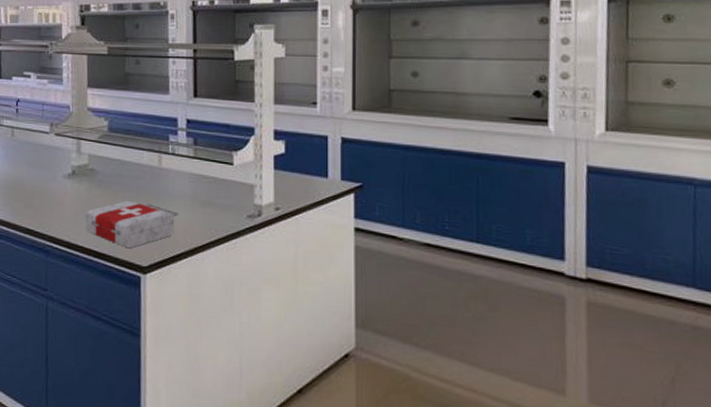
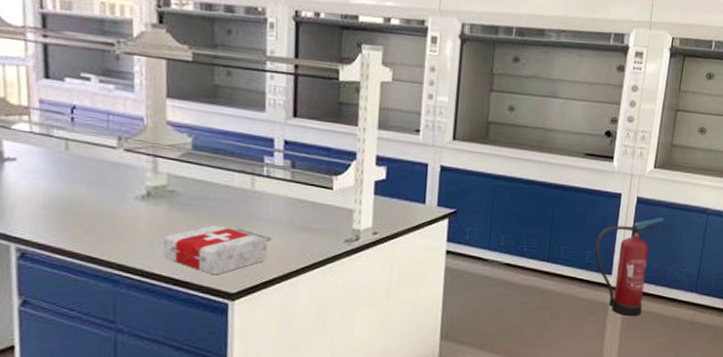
fire extinguisher: none [537,190,630,314] -> present [594,217,664,316]

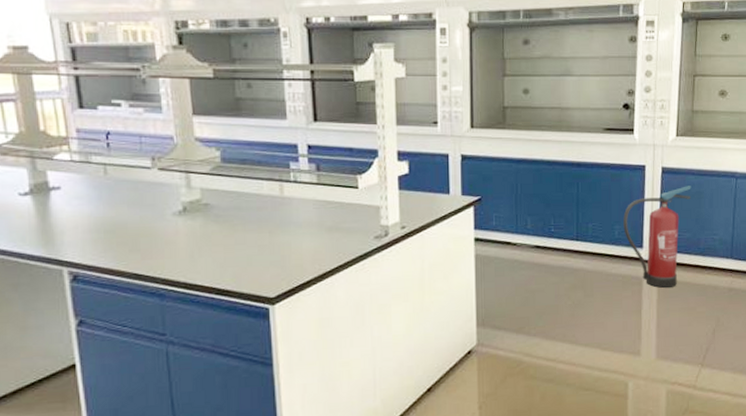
first-aid kit: present [163,224,273,275] -> none [203,233,305,282]

